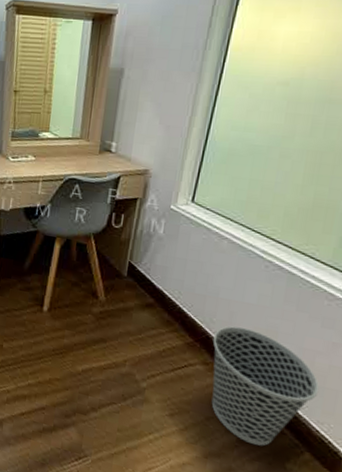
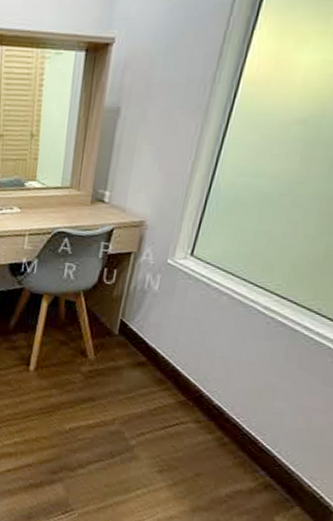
wastebasket: present [211,326,320,446] -> none [201,384,316,501]

